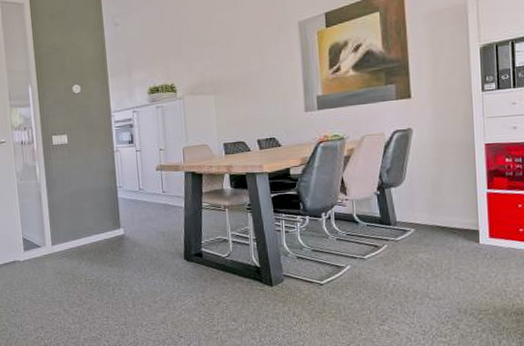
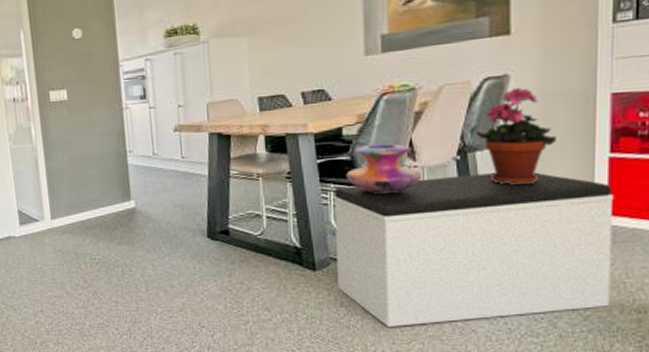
bench: none [284,204,496,332] -> present [333,172,613,327]
decorative vase: none [294,181,351,222] -> present [346,143,421,195]
potted plant: none [390,138,449,214] -> present [475,87,556,185]

